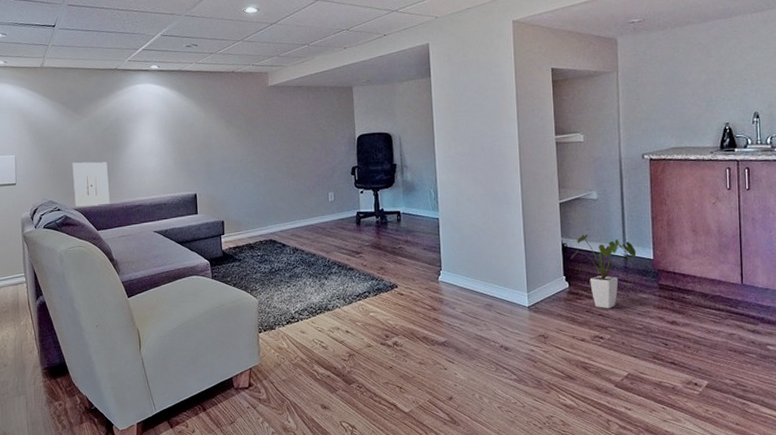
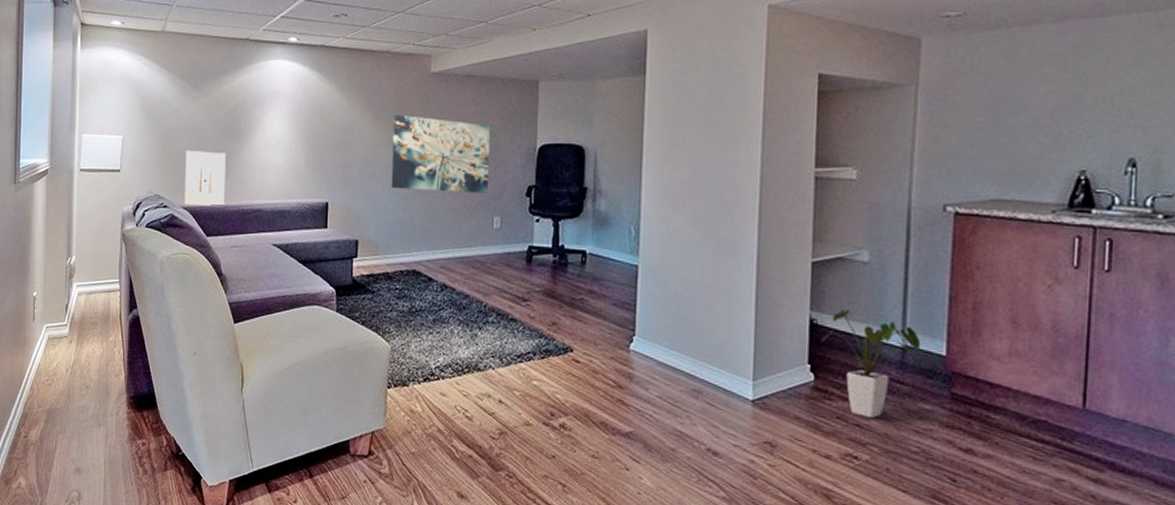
wall art: none [242,120,323,179] -> present [391,114,491,193]

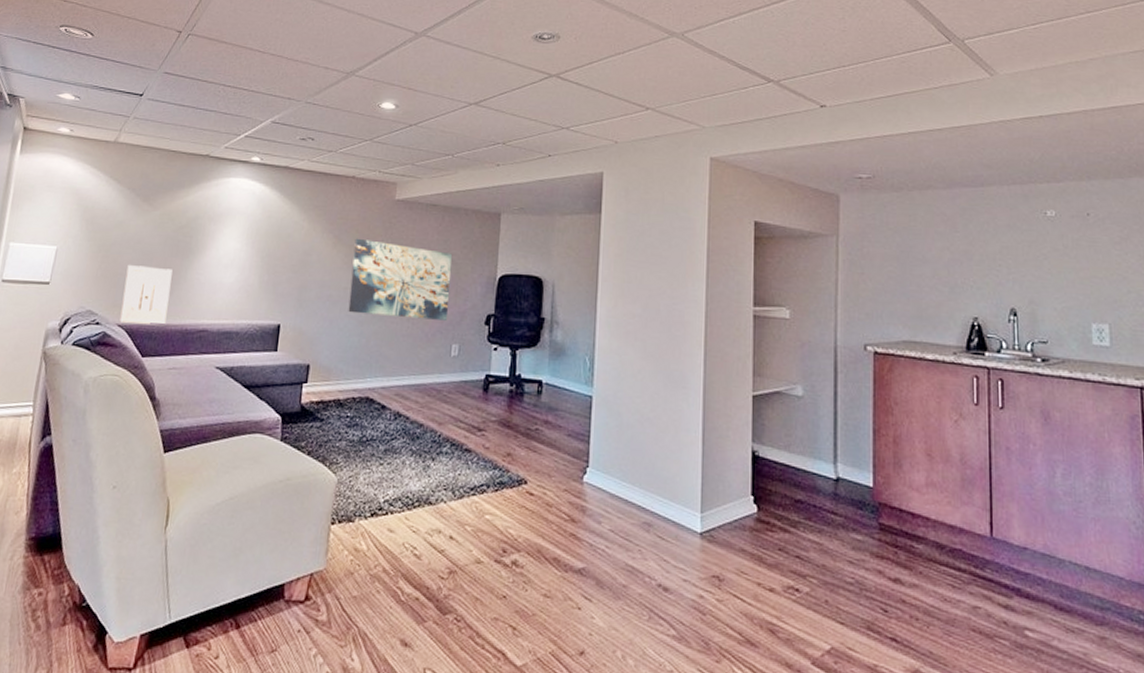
house plant: present [821,309,921,419] -> none [762,442,851,550]

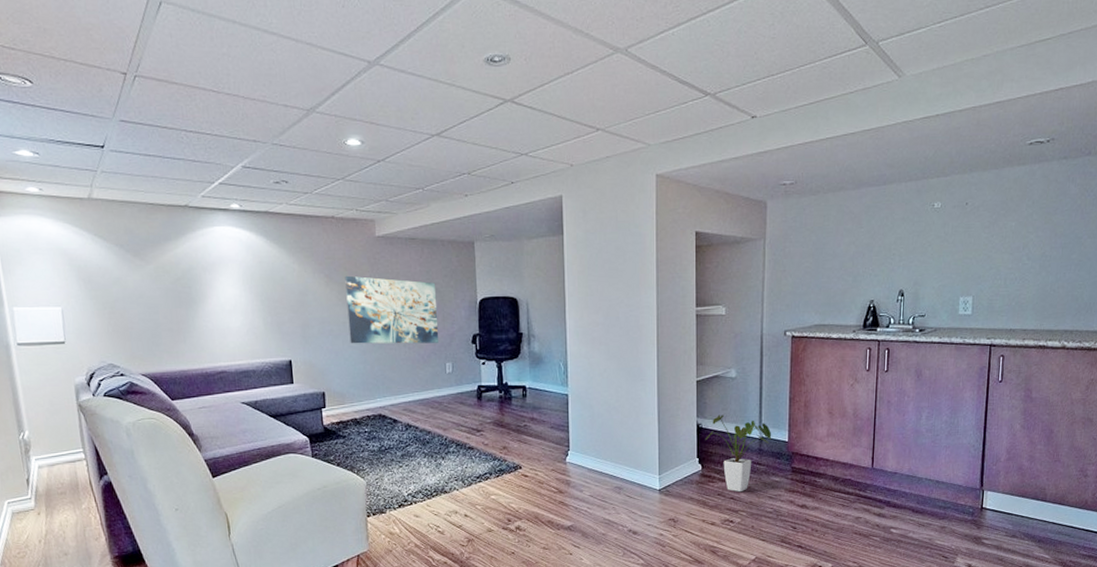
wall art: present [120,265,173,324] -> none [136,318,186,372]
house plant: none [762,442,851,550] -> present [705,414,772,493]

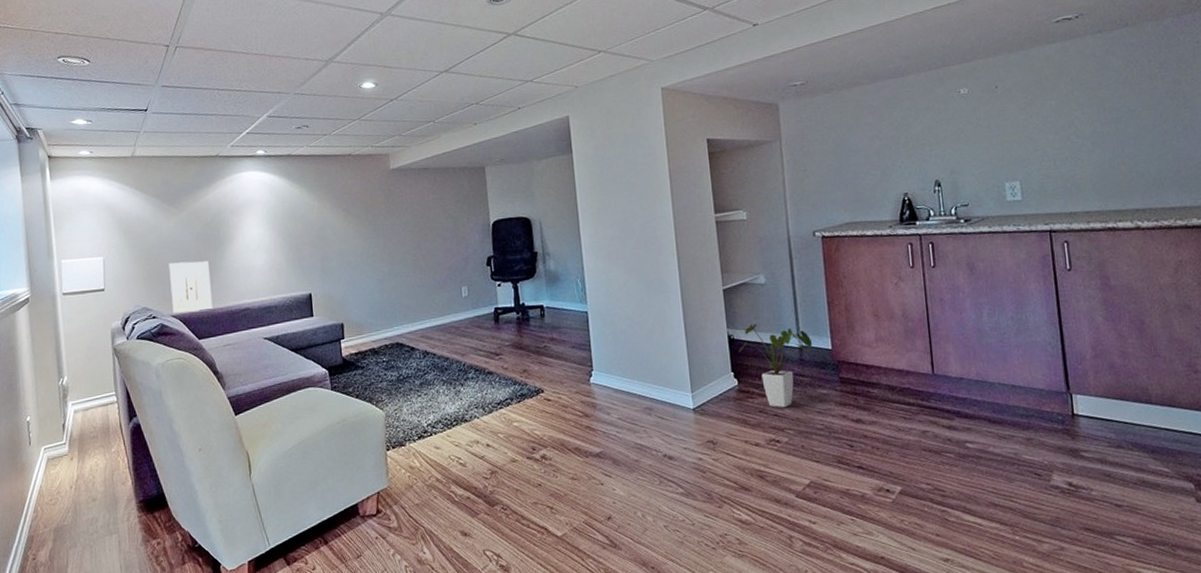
wall art: none [136,318,186,372] -> present [168,261,213,313]
wall art: present [345,275,439,344] -> none [361,208,454,274]

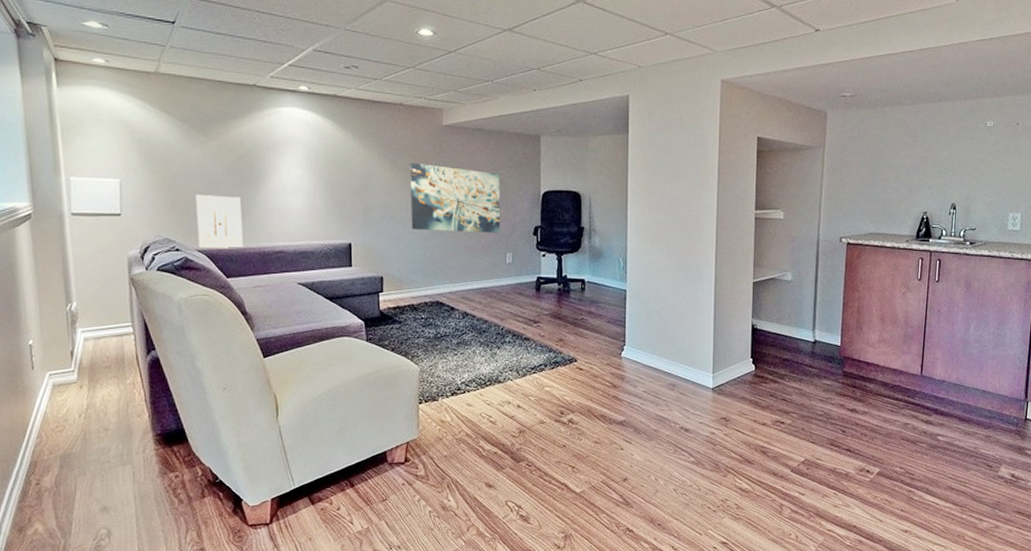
wall art: none [361,208,454,274] -> present [410,162,501,233]
house plant: present [738,323,813,408] -> none [759,316,825,394]

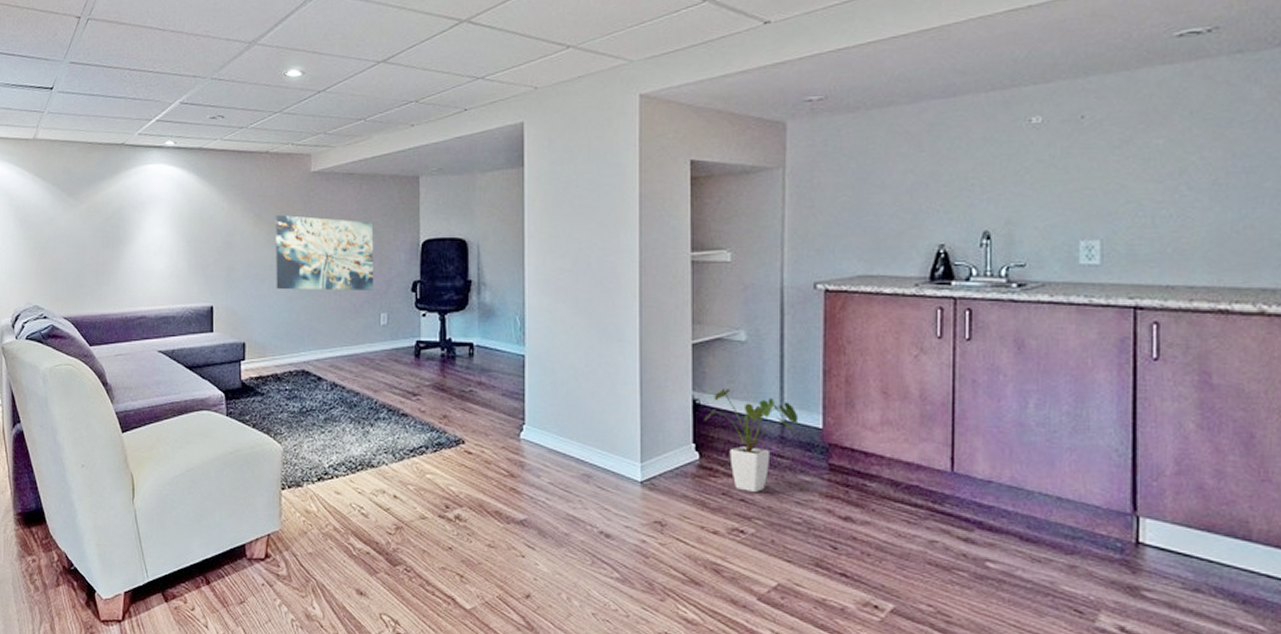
wall art: present [195,195,243,248] -> none [64,259,107,315]
house plant: none [759,316,825,394] -> present [704,388,799,493]

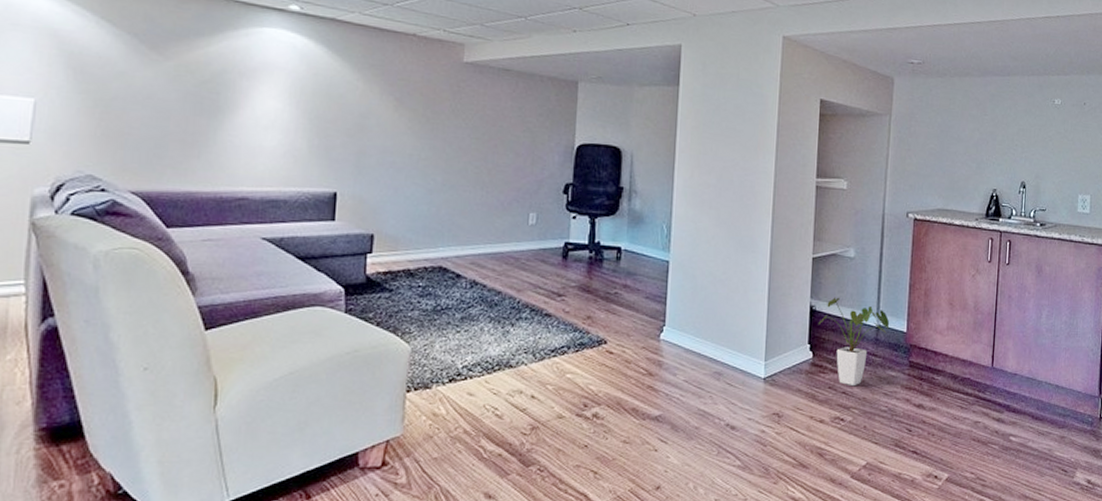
wall art: present [275,214,374,291] -> none [415,101,528,189]

